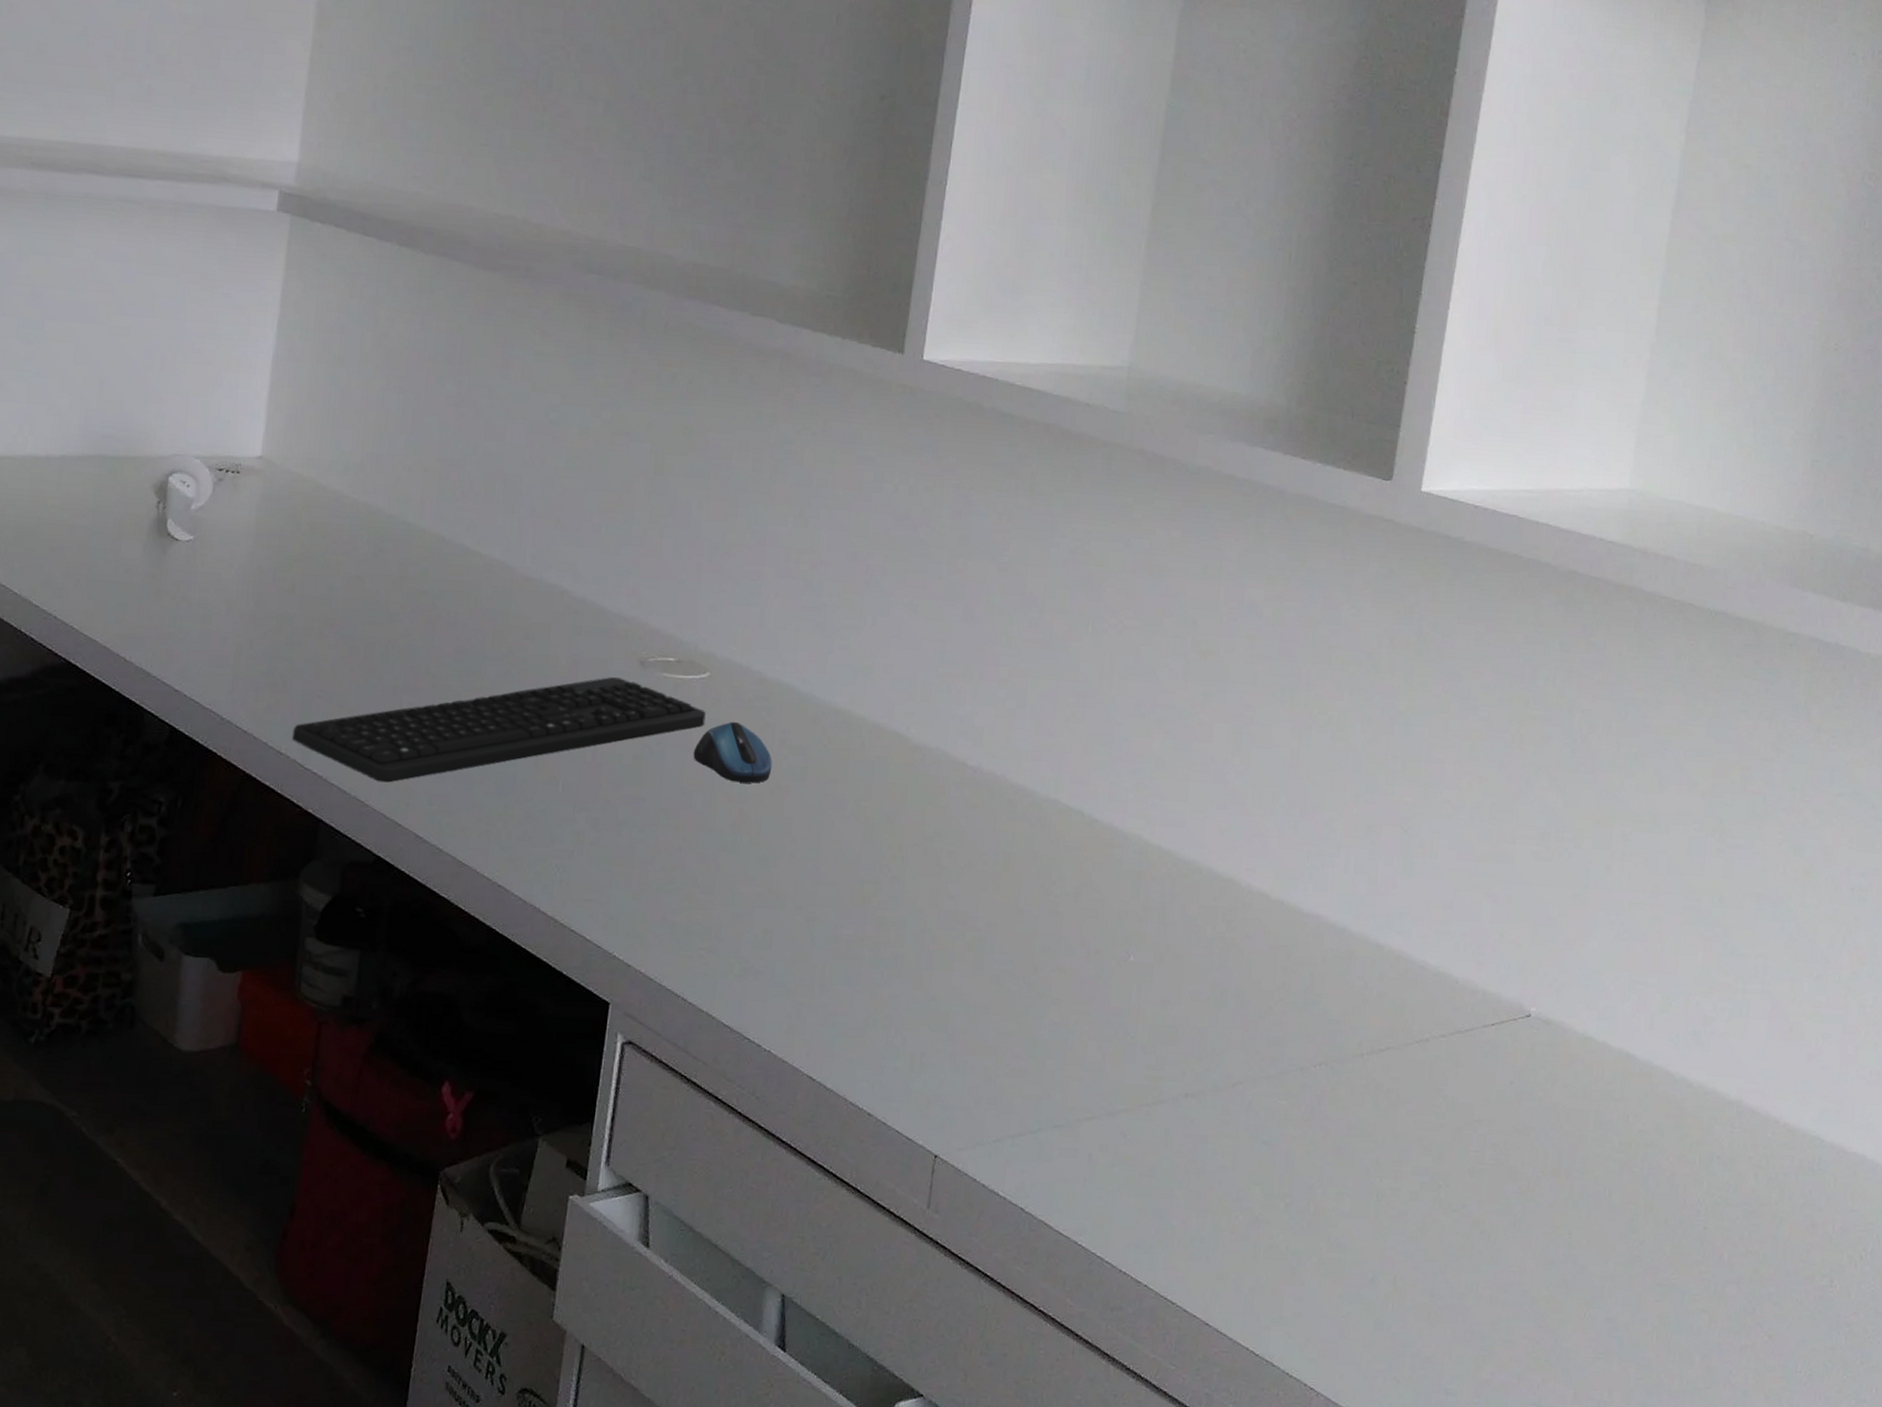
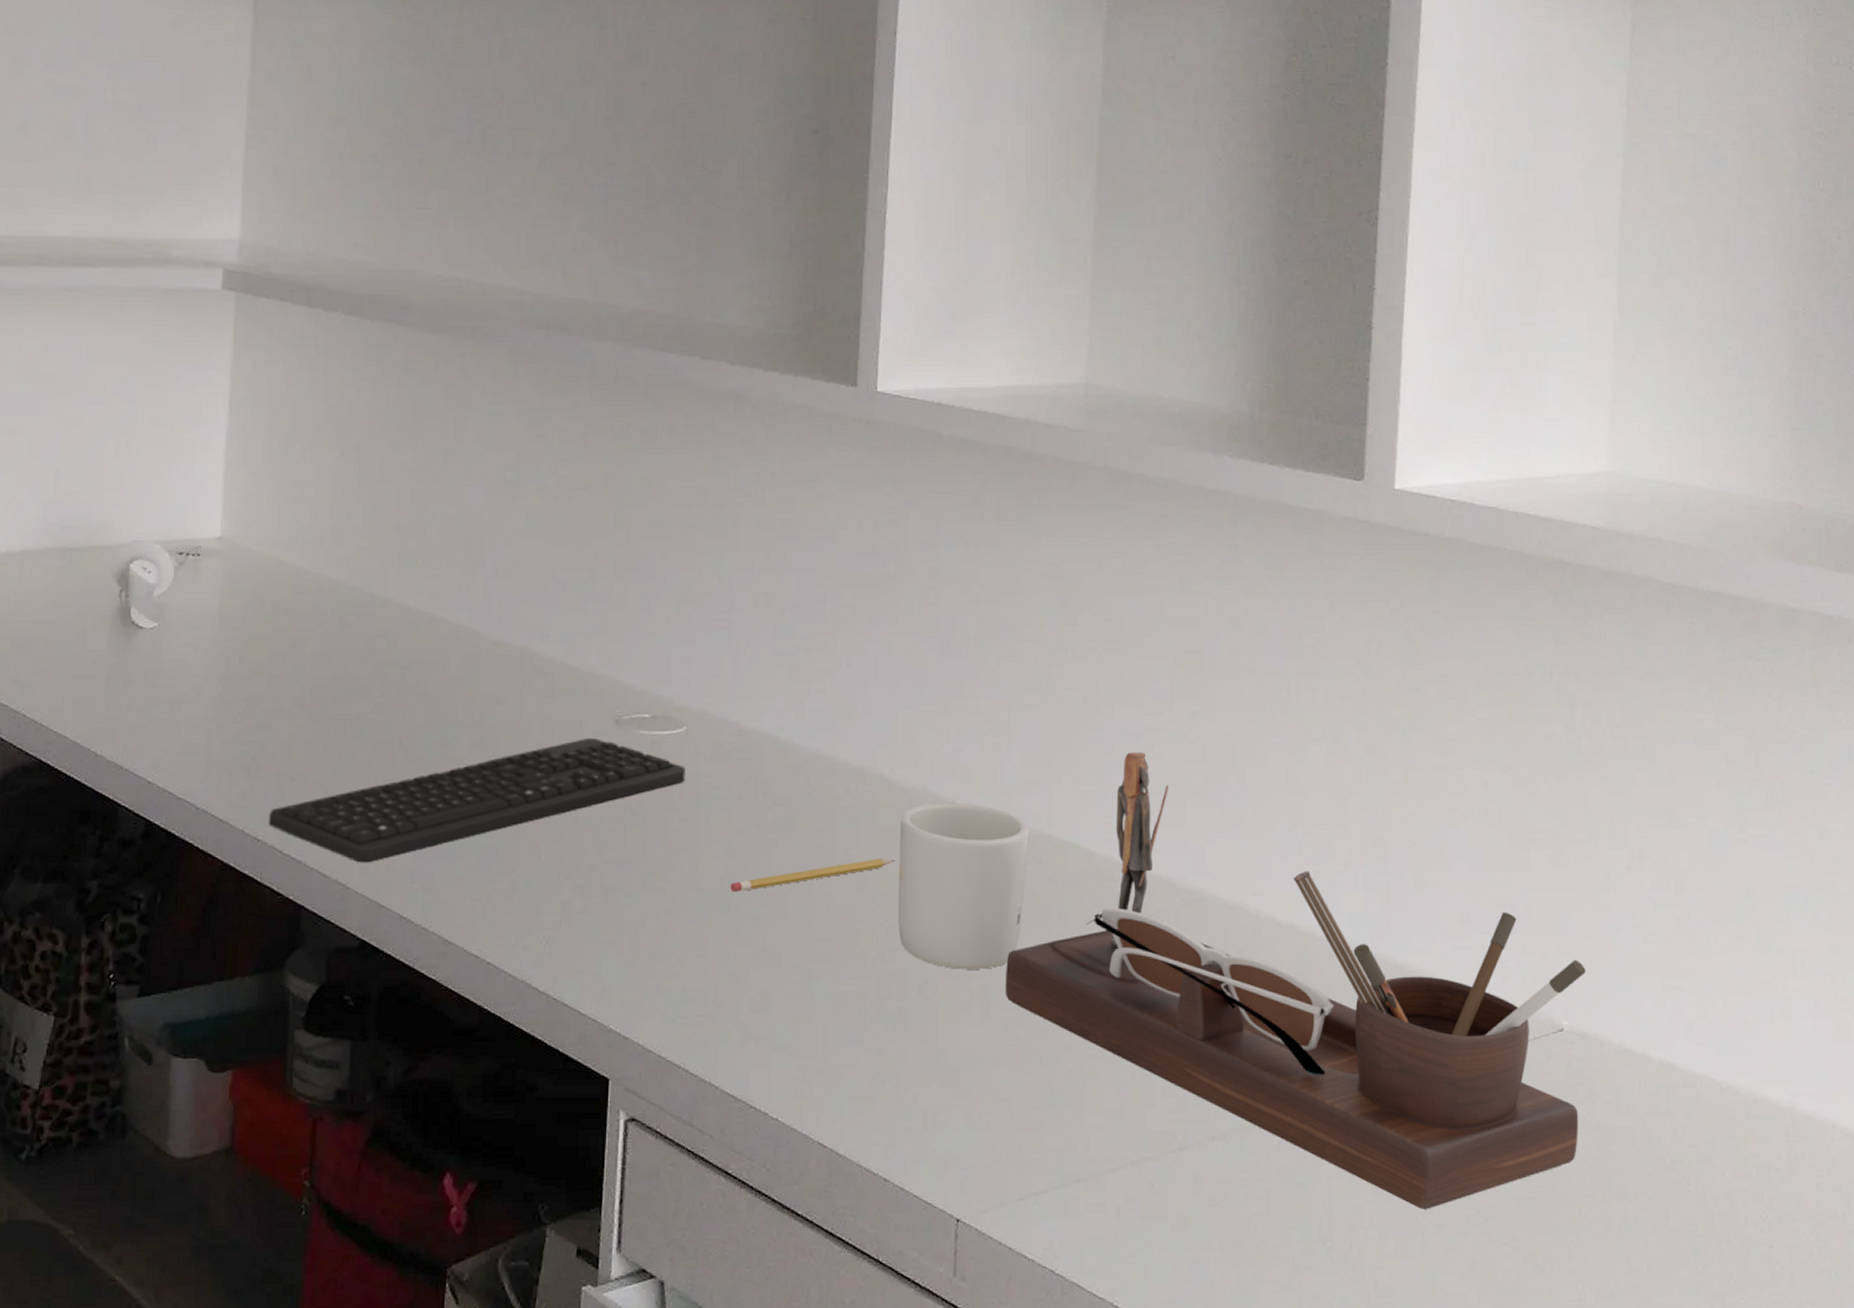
computer mouse: present [693,721,773,784] -> none [676,775,757,839]
pencil: none [741,811,904,835] -> present [730,859,896,893]
mug: none [901,761,1036,923] -> present [898,802,1029,969]
desk organizer: none [999,726,1558,1174] -> present [1005,752,1586,1210]

